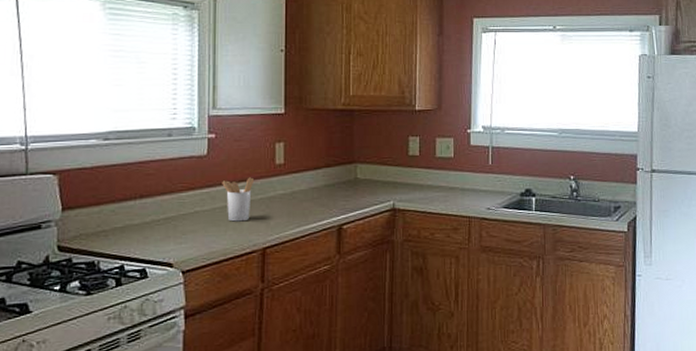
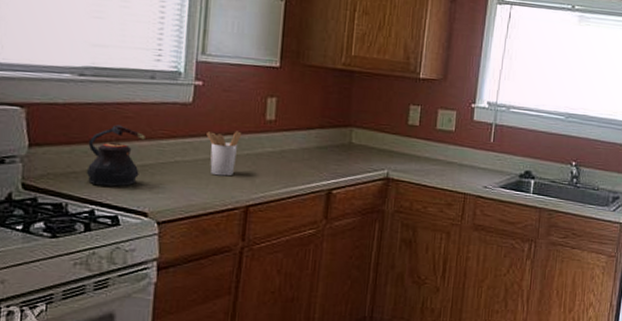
teapot: none [114,182,166,242] -> present [86,124,145,187]

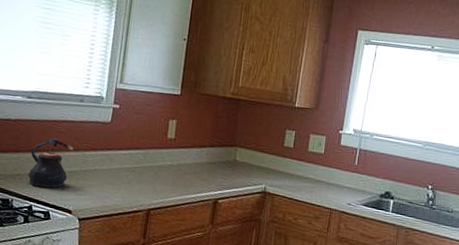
utensil holder: present [206,131,242,176] -> none [120,146,148,184]

